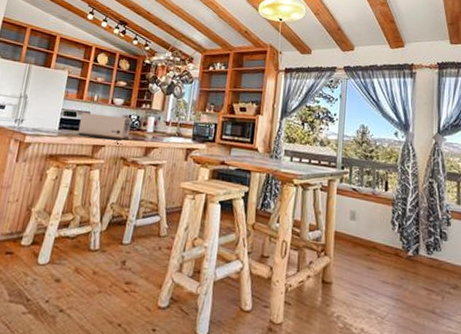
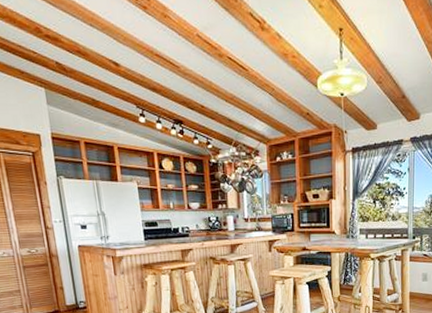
toaster: present [78,112,132,141] -> none [161,219,213,244]

